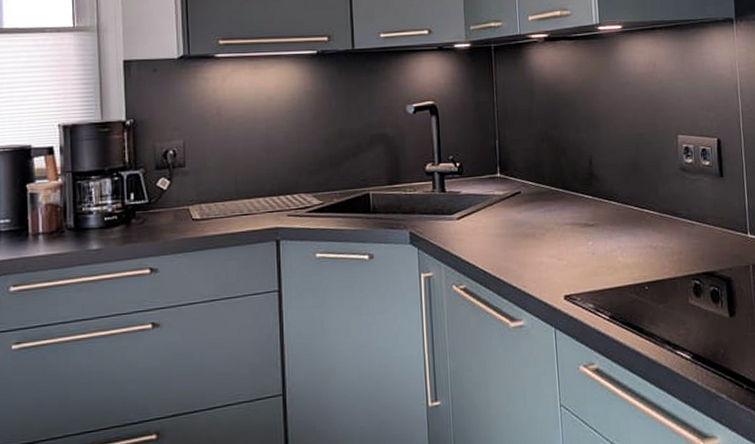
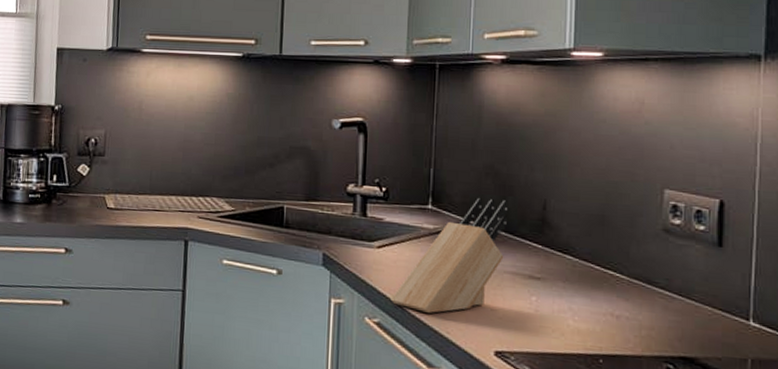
knife block: none [473,161,564,272] -> present [391,198,509,313]

